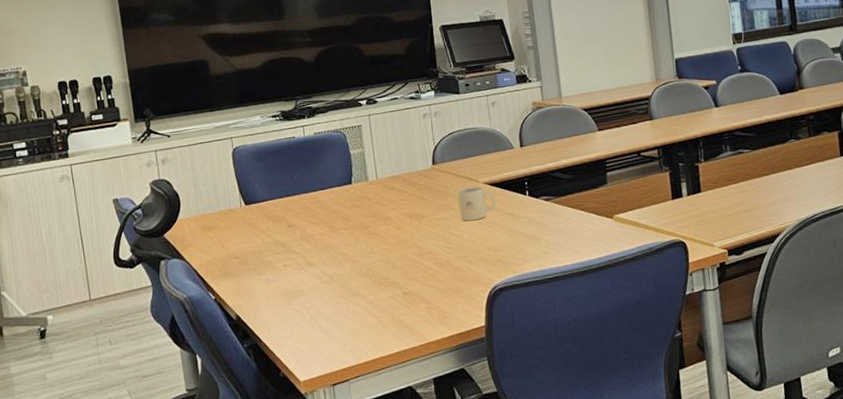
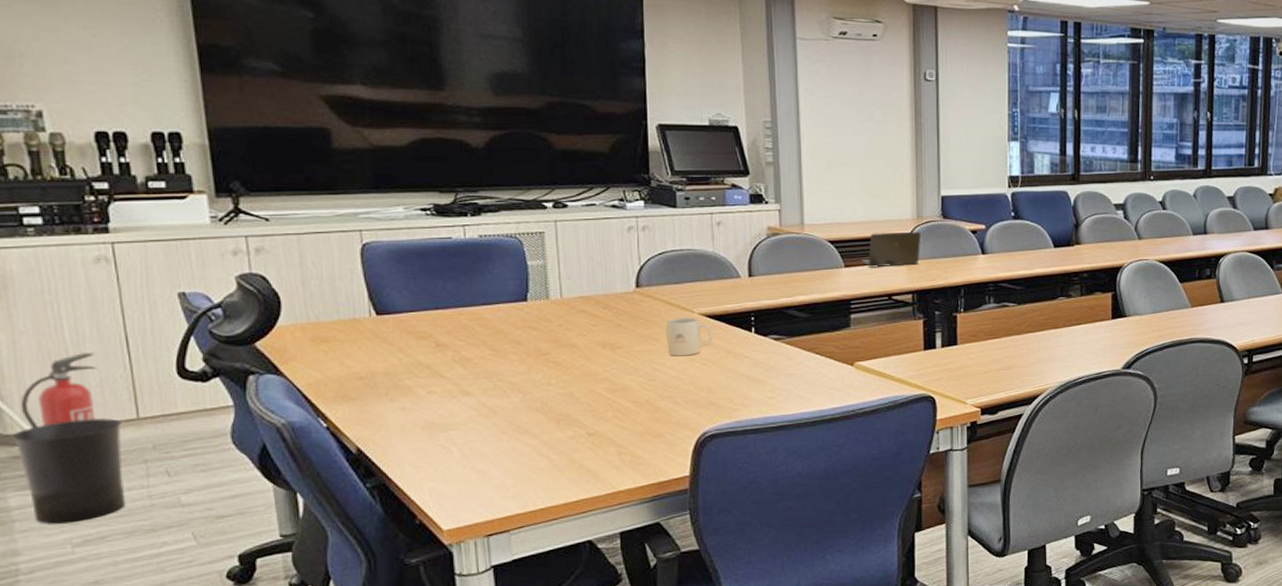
waste bin: none [12,300,84,386] -> present [12,417,126,524]
fire extinguisher: none [17,250,64,312] -> present [20,353,98,428]
laptop: none [610,92,661,129] -> present [860,231,921,267]

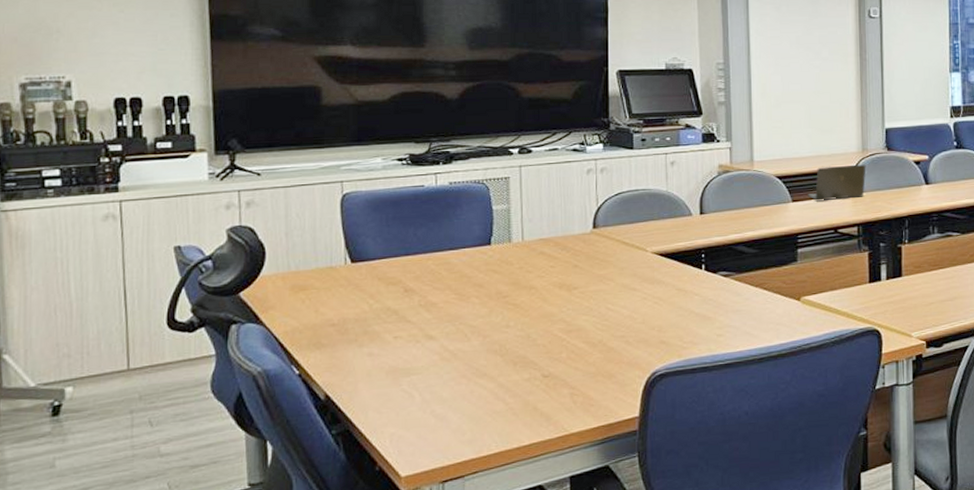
waste bin: present [12,417,126,524] -> none [14,369,113,476]
fire extinguisher: present [20,353,98,428] -> none [25,306,97,381]
mug: present [665,318,713,357] -> none [620,256,665,296]

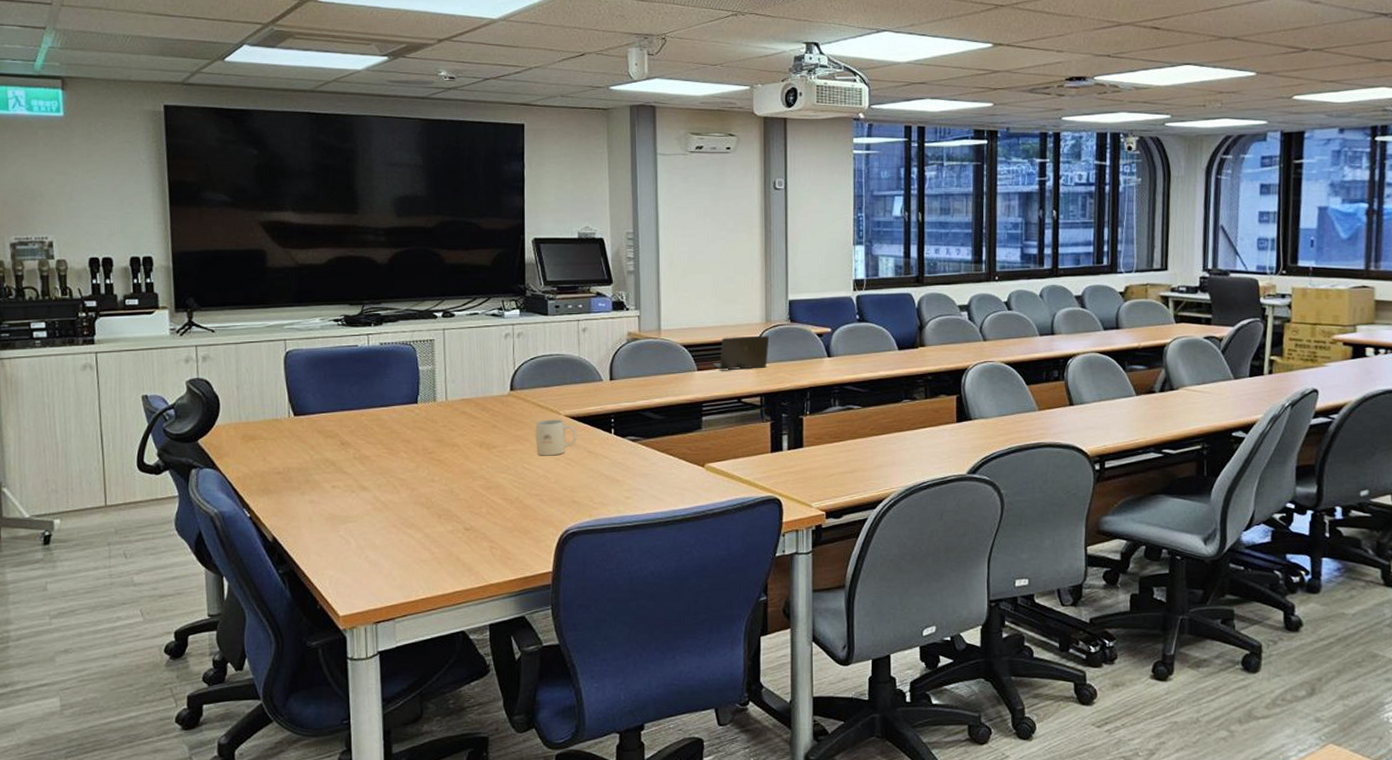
mug: none [620,256,665,296] -> present [535,419,577,456]

